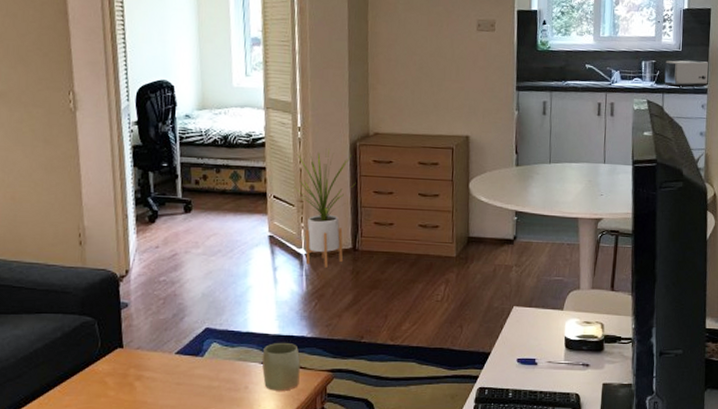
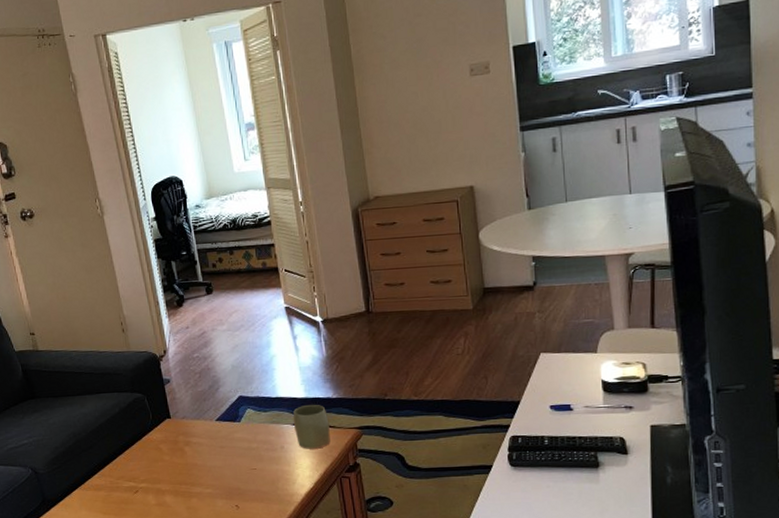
house plant: present [294,148,355,268] -> none [302,218,361,332]
toaster: present [664,60,709,88] -> none [695,62,753,98]

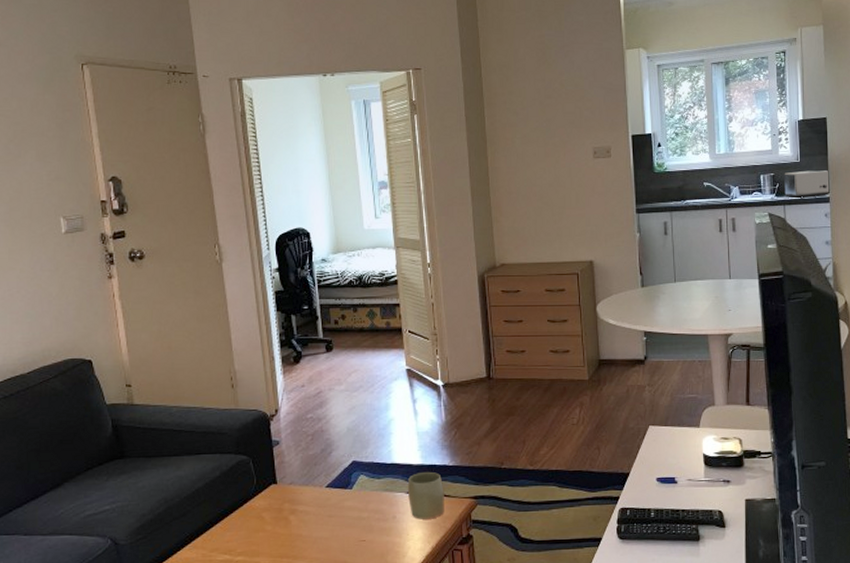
toaster: none [695,62,753,98] -> present [784,169,830,199]

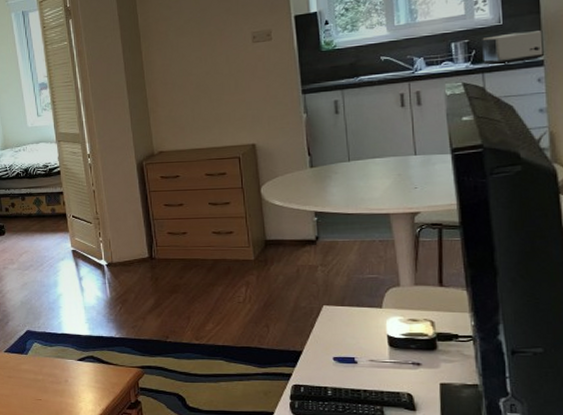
mug: present [407,471,444,520] -> none [77,342,113,385]

